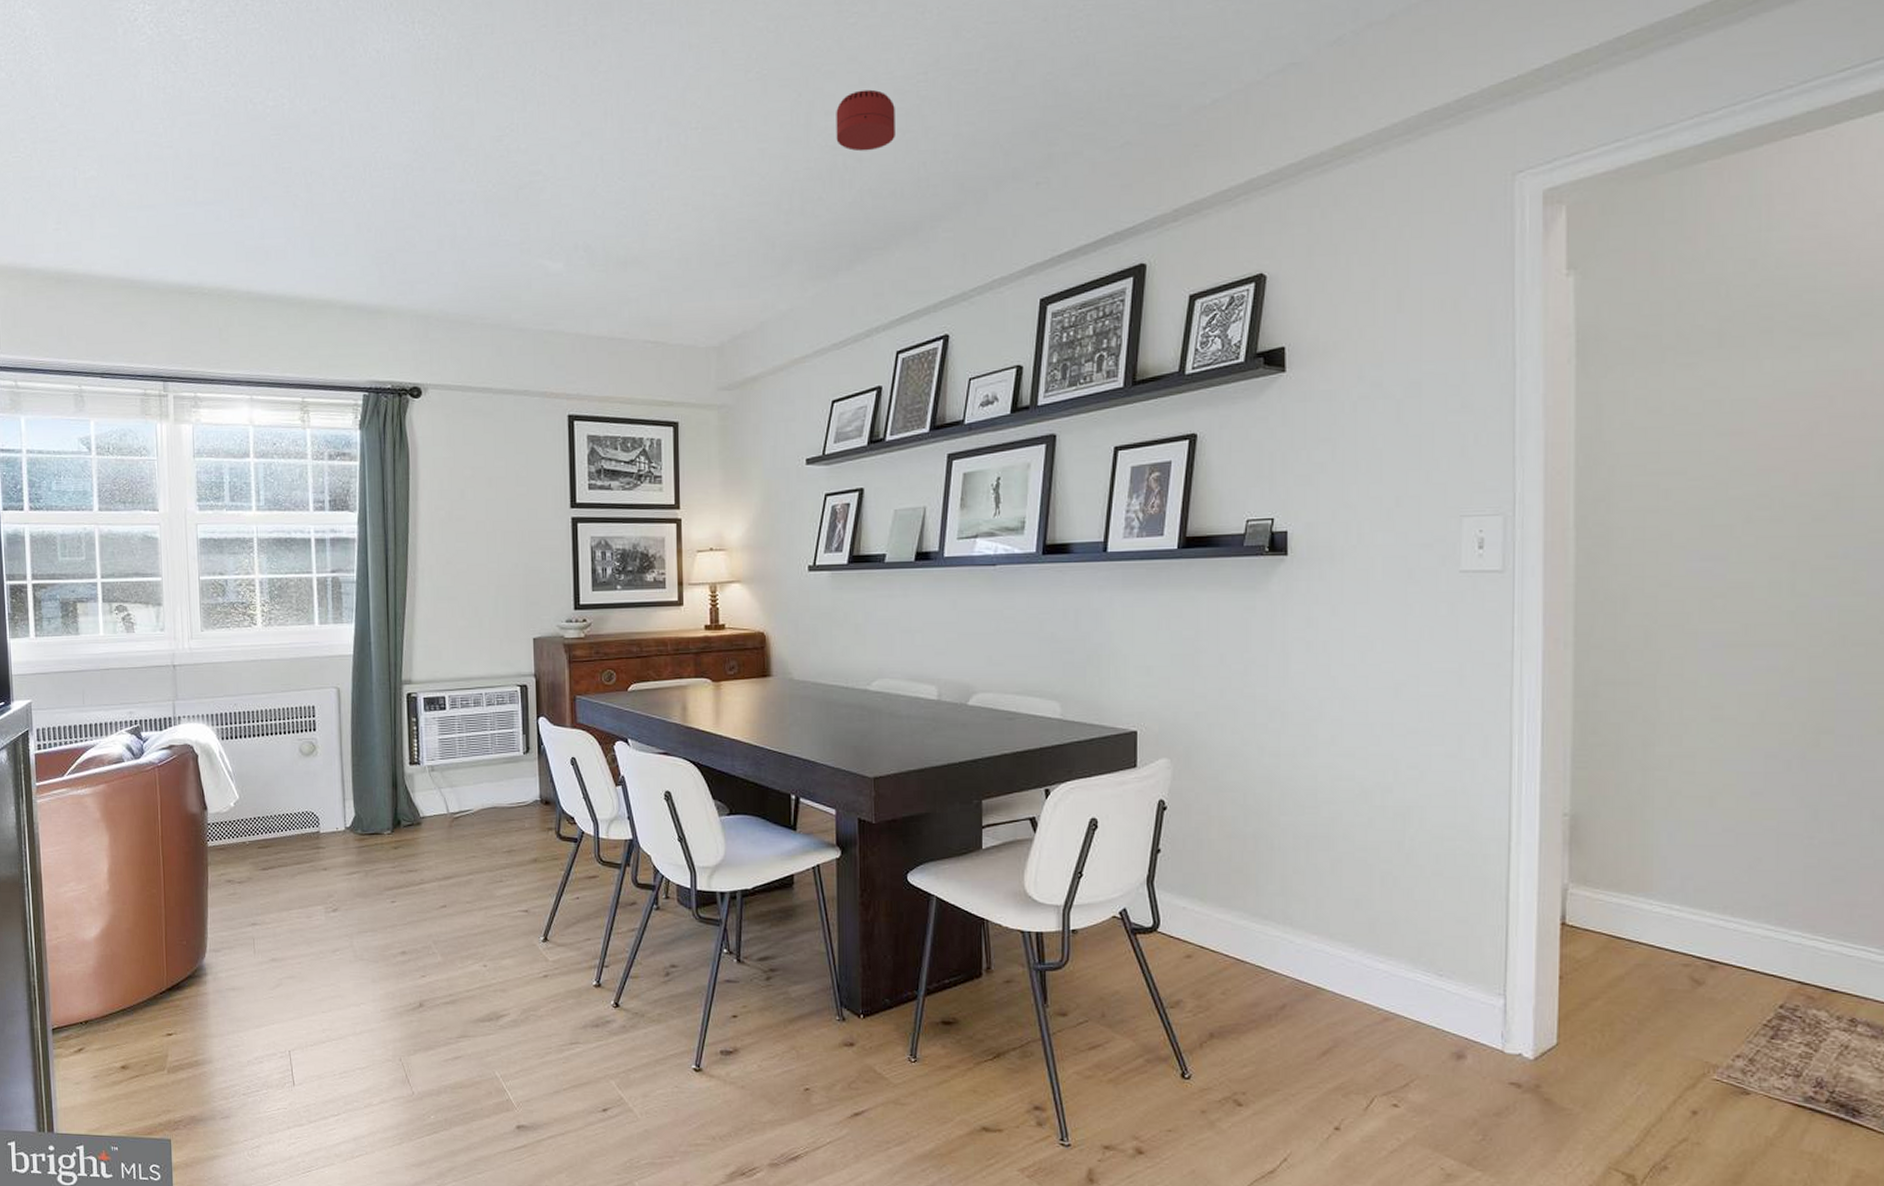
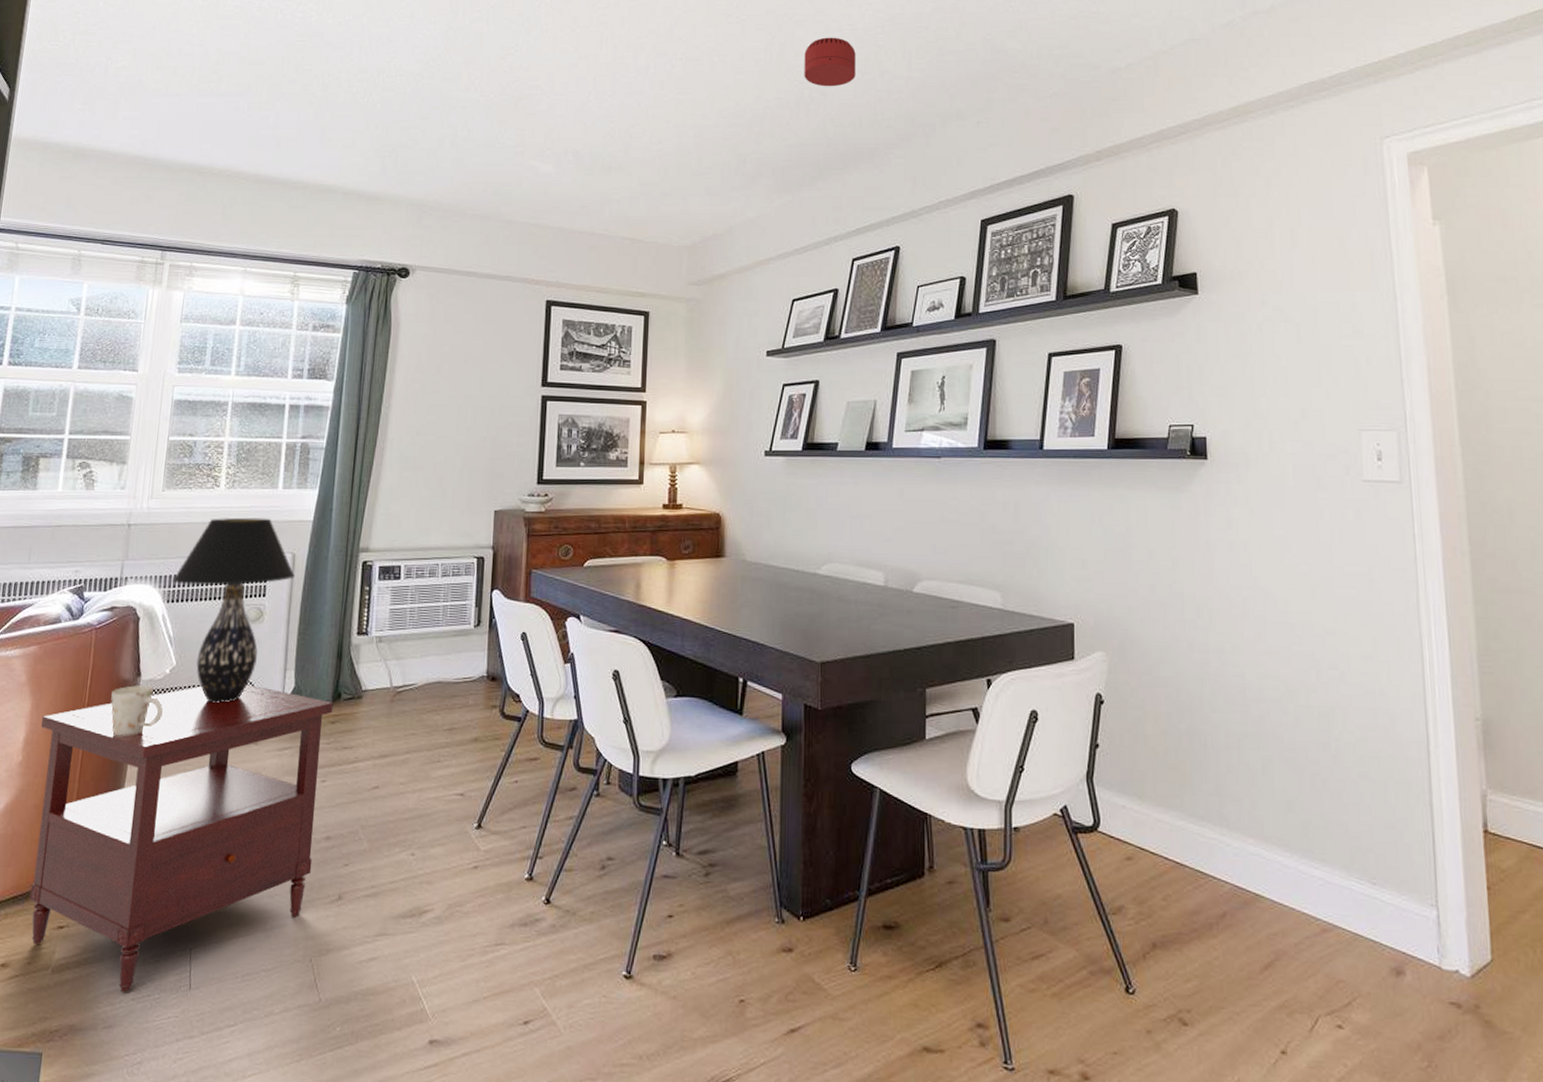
side table: none [122,815,394,1088] -> present [29,684,333,992]
mug: none [182,819,234,865] -> present [111,685,164,736]
table lamp: none [223,654,342,832] -> present [172,517,295,703]

